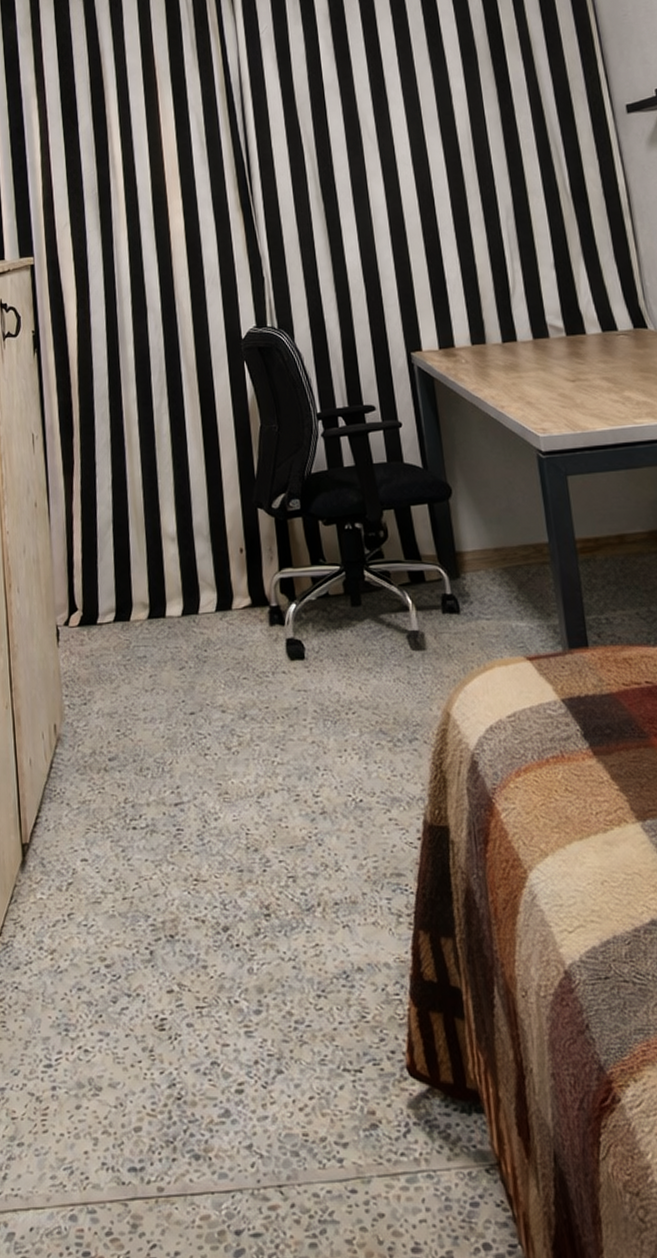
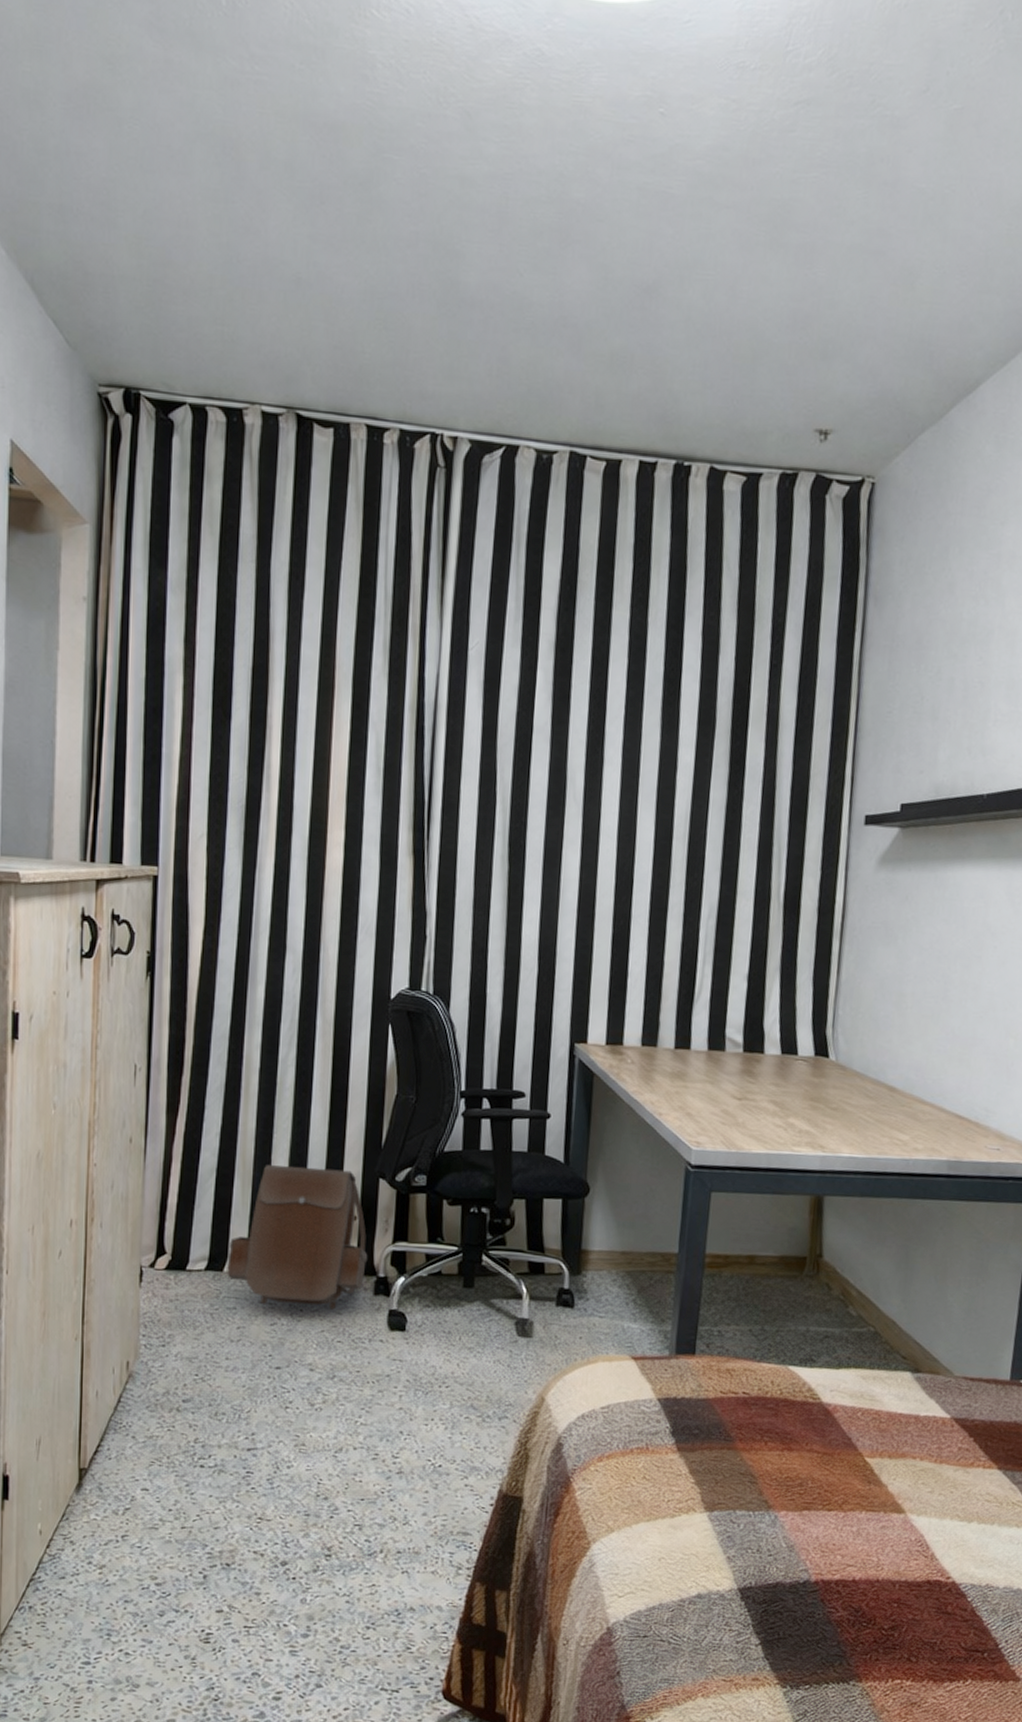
backpack: none [132,505,259,650] -> present [227,1165,368,1310]

